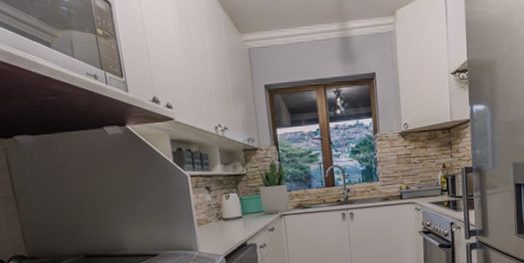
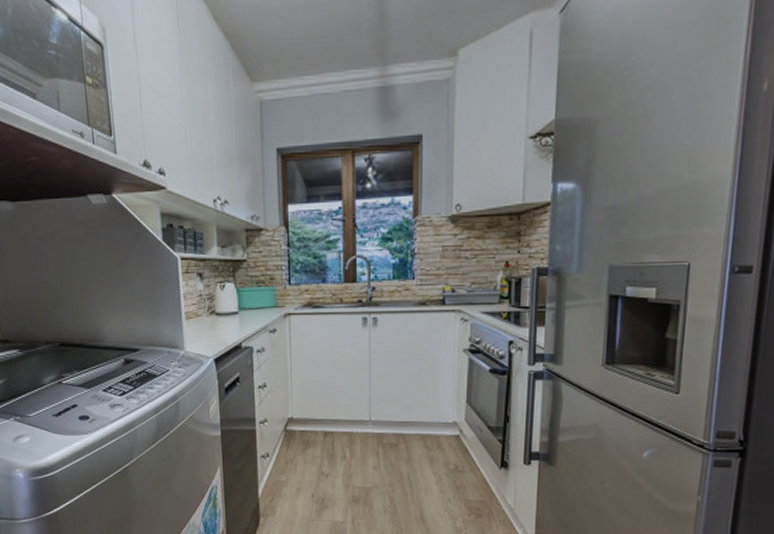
planter: present [258,159,289,215] -> none [261,243,297,312]

